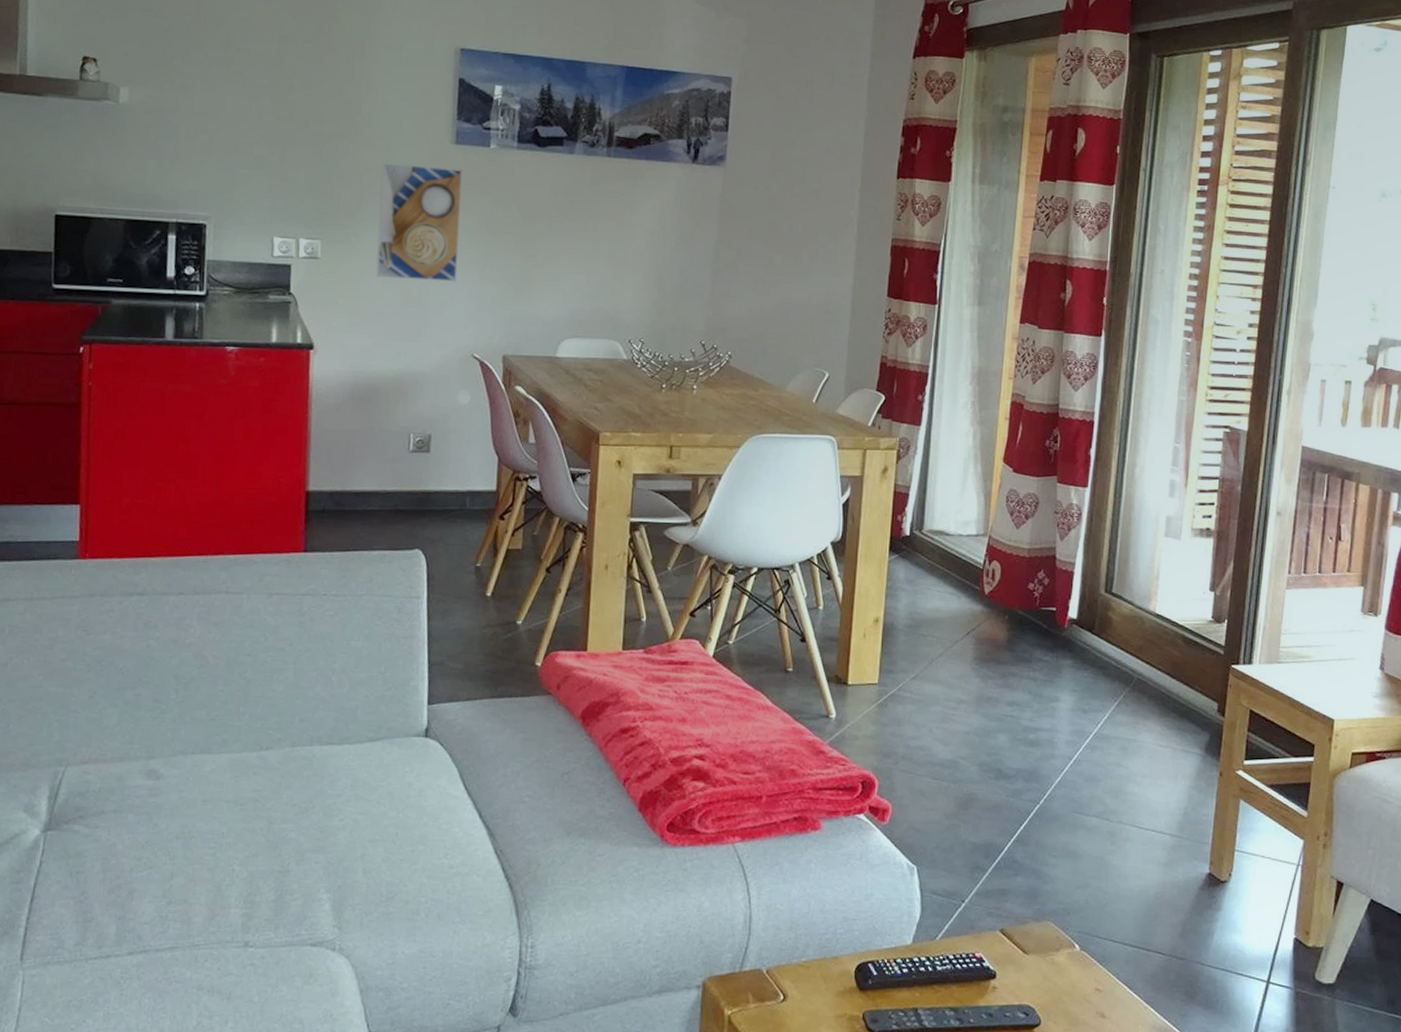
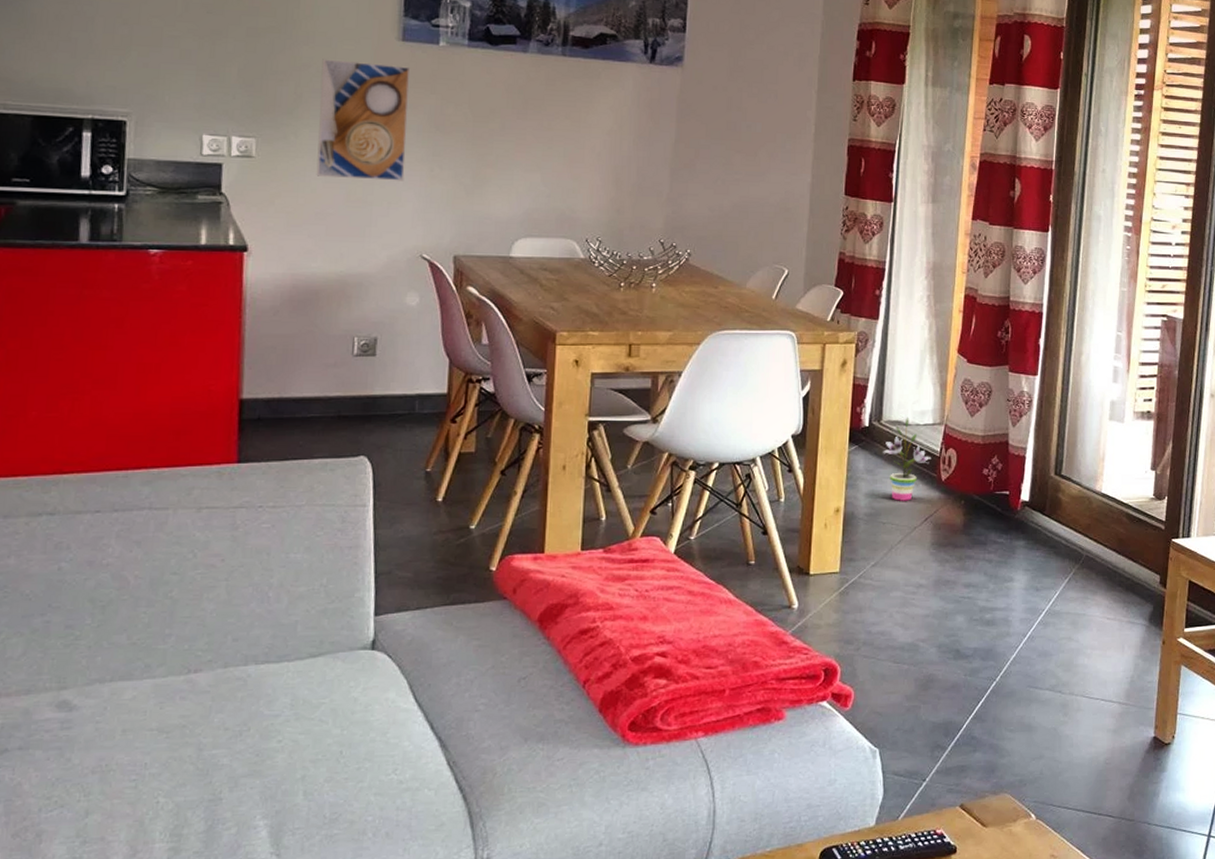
potted plant: none [924,527,974,614] -> present [883,417,931,501]

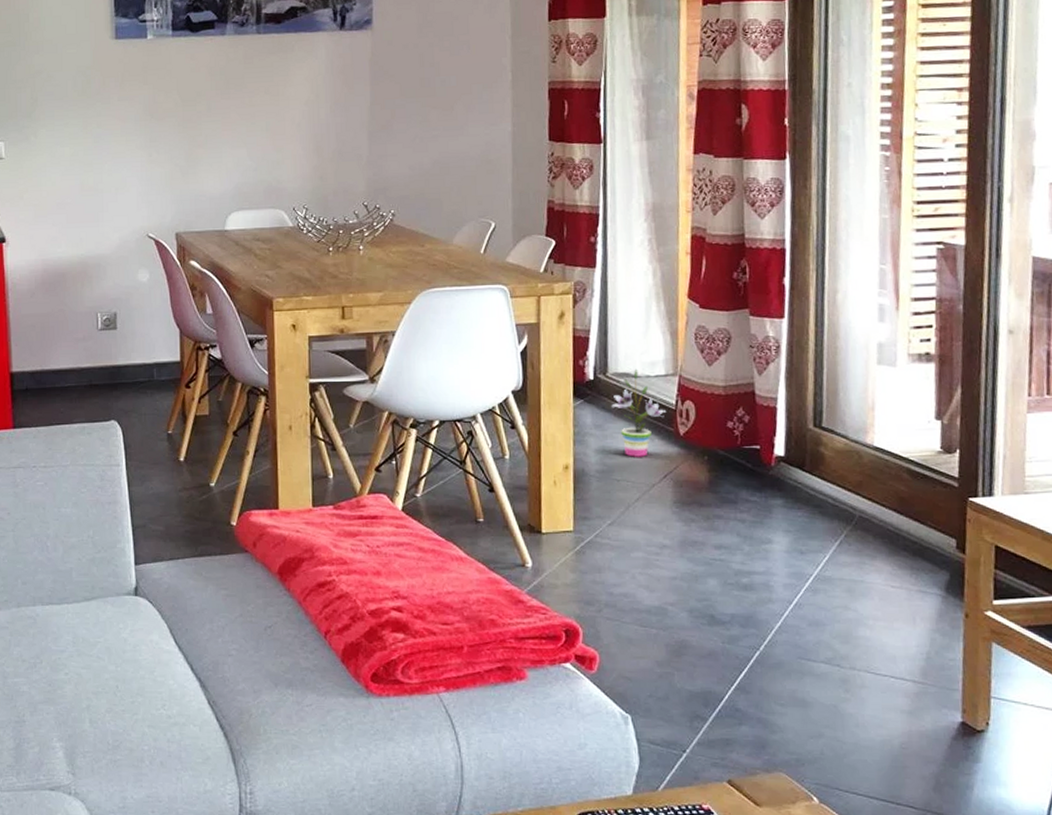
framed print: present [316,59,411,181] -> none [51,62,127,171]

